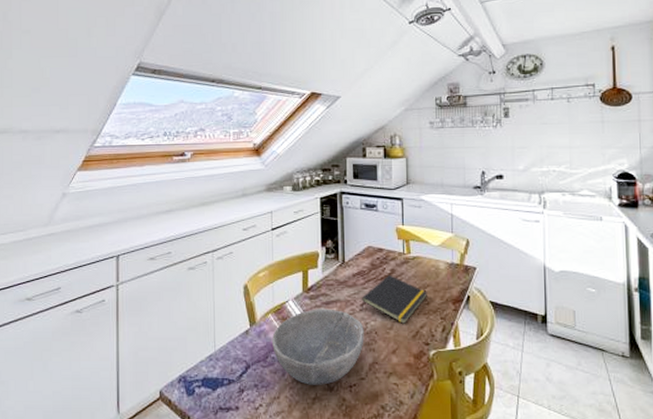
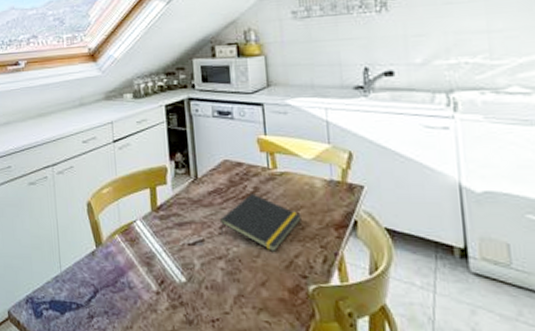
bowl: present [272,309,364,385] -> none [121,230,226,317]

